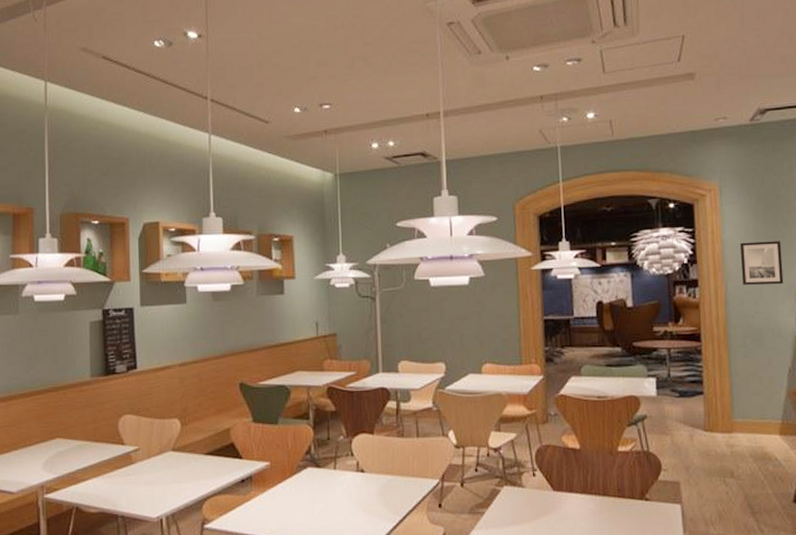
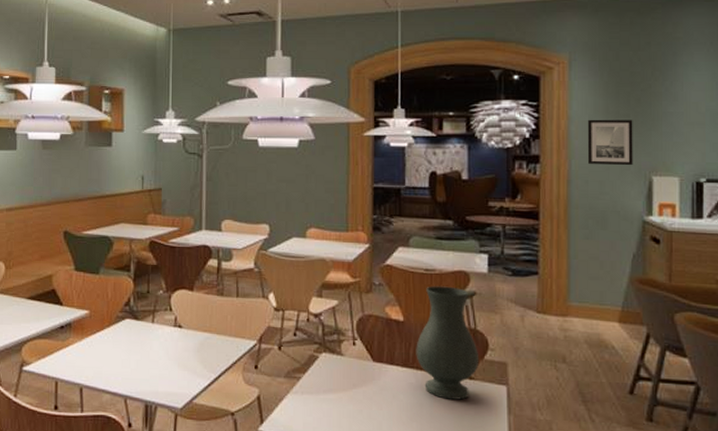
vase: none [593,411,654,522] -> present [416,286,480,400]

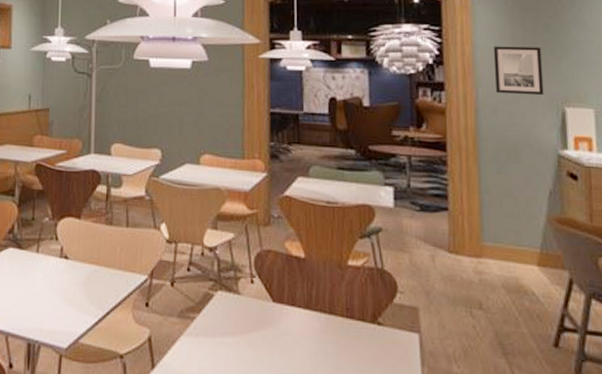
vase: present [416,286,480,400] -> none [319,220,388,348]

